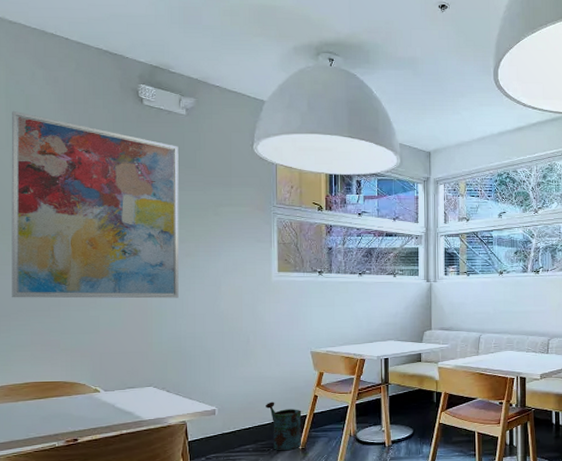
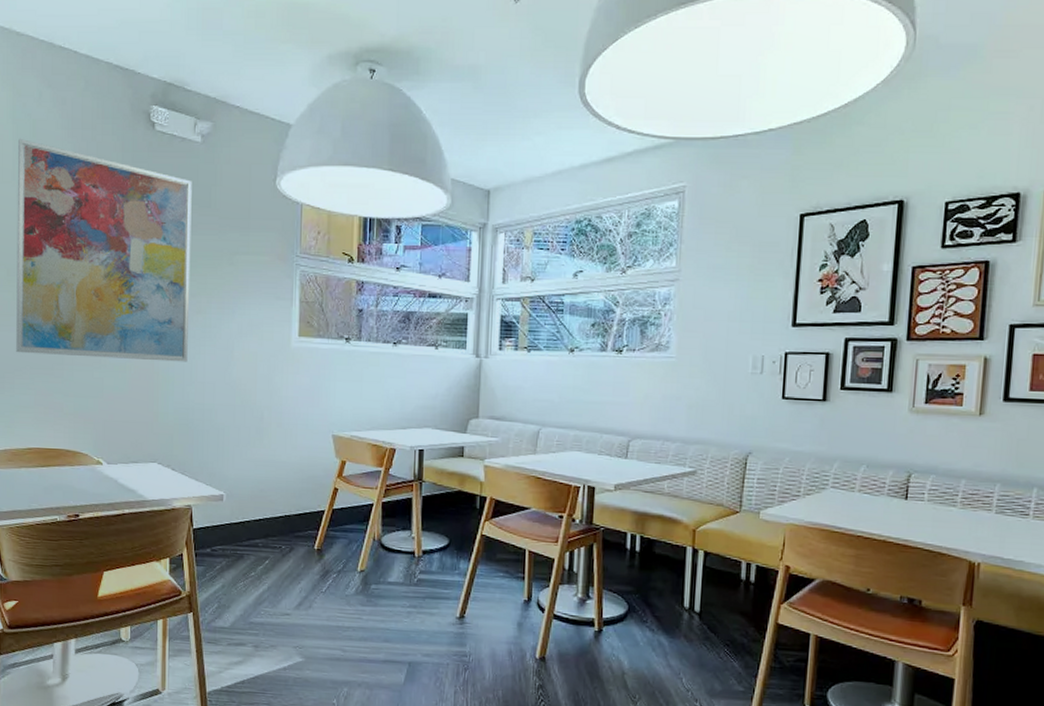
watering can: present [266,402,302,451] -> none [279,491,319,550]

